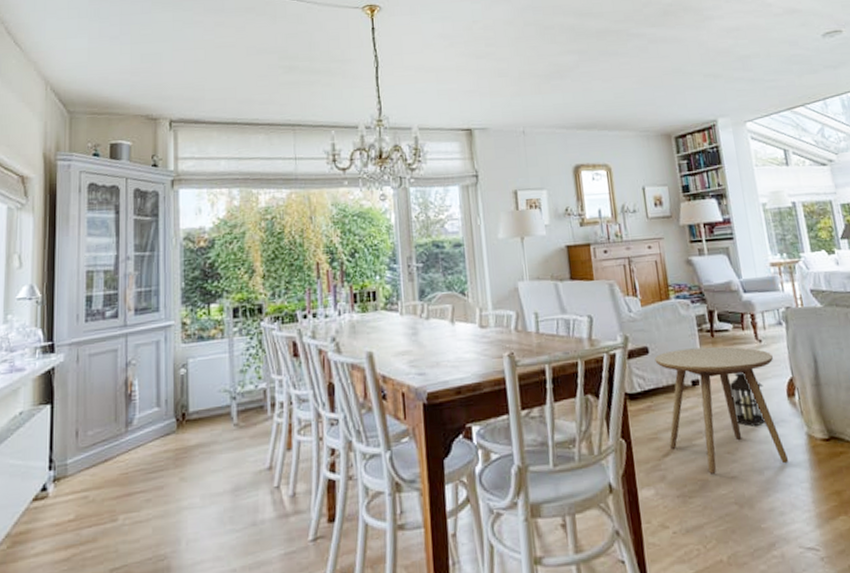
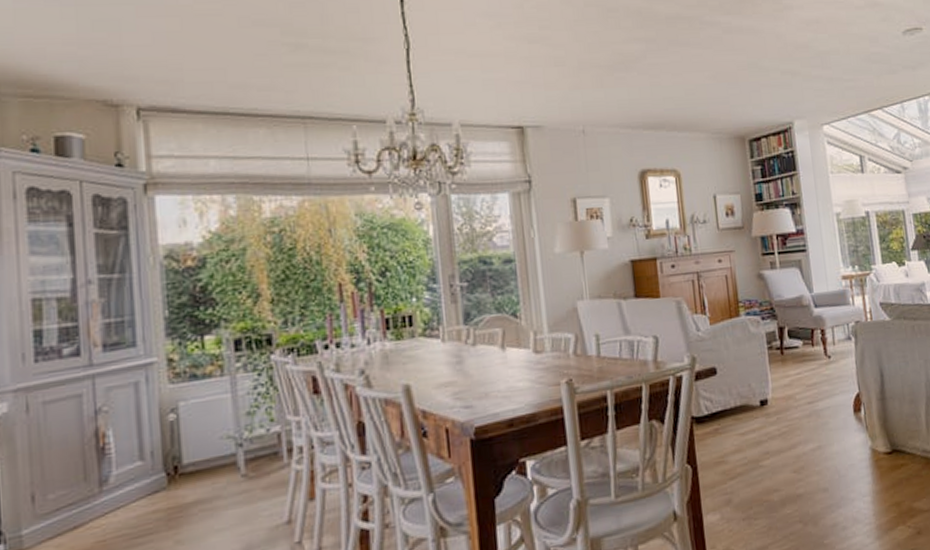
side table: present [654,346,789,474] -> none [723,364,853,495]
lantern: present [730,371,766,427] -> none [798,388,832,445]

